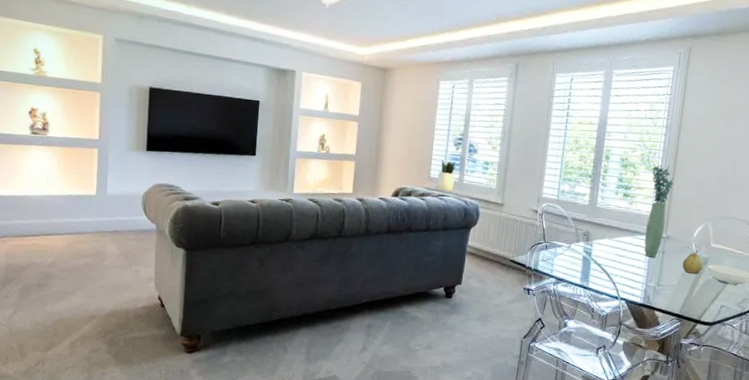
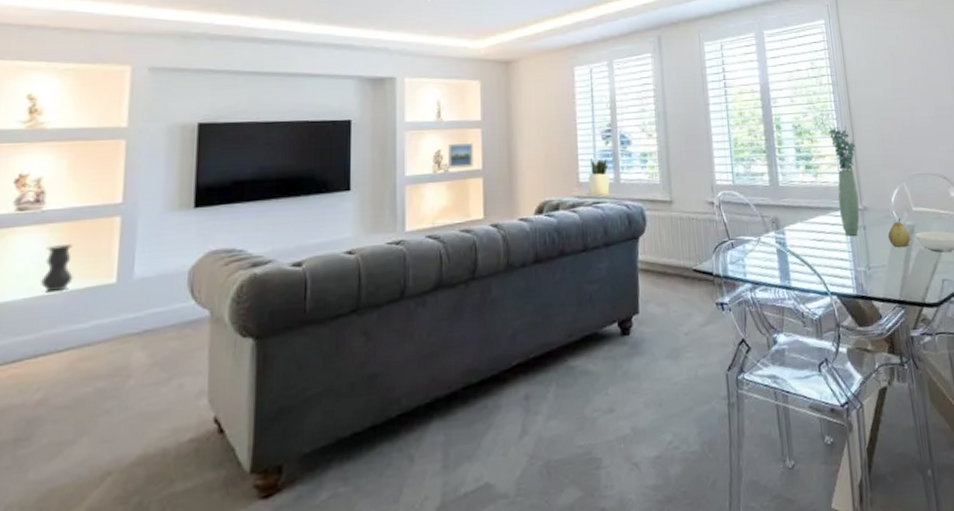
vase: none [49,162,69,195] -> present [41,243,73,292]
picture frame: none [329,131,350,152] -> present [447,143,473,168]

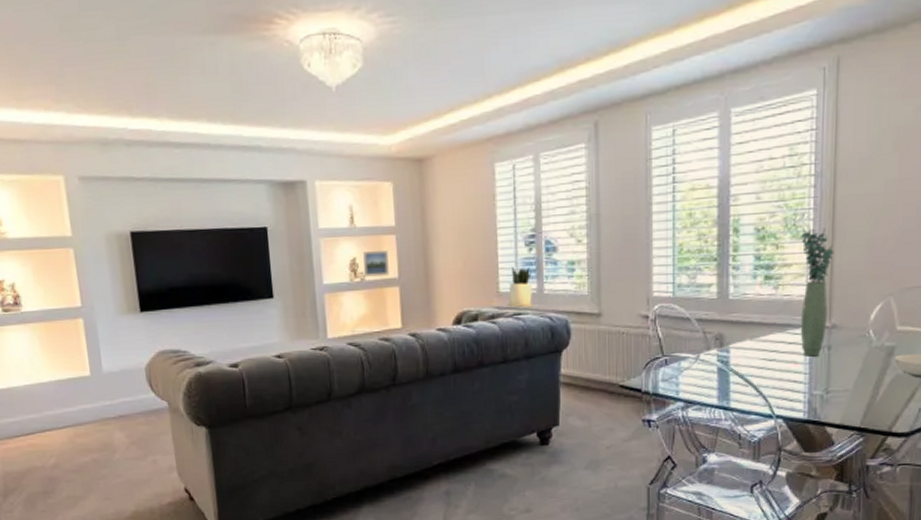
vase: present [41,243,73,292] -> none [31,340,57,381]
fruit: present [887,217,911,248] -> none [857,337,888,372]

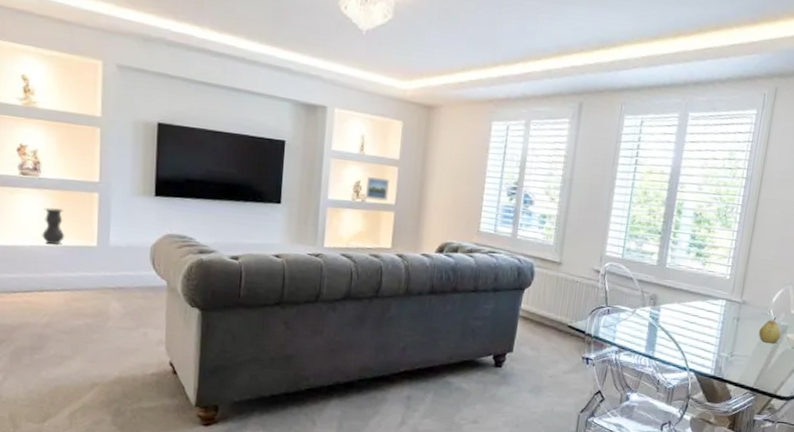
vase: none [31,340,57,381] -> present [42,207,65,246]
planter: present [506,267,533,308] -> none [484,212,511,249]
vase: present [800,227,834,357] -> none [716,218,753,325]
fruit: none [857,337,888,372] -> present [758,316,782,344]

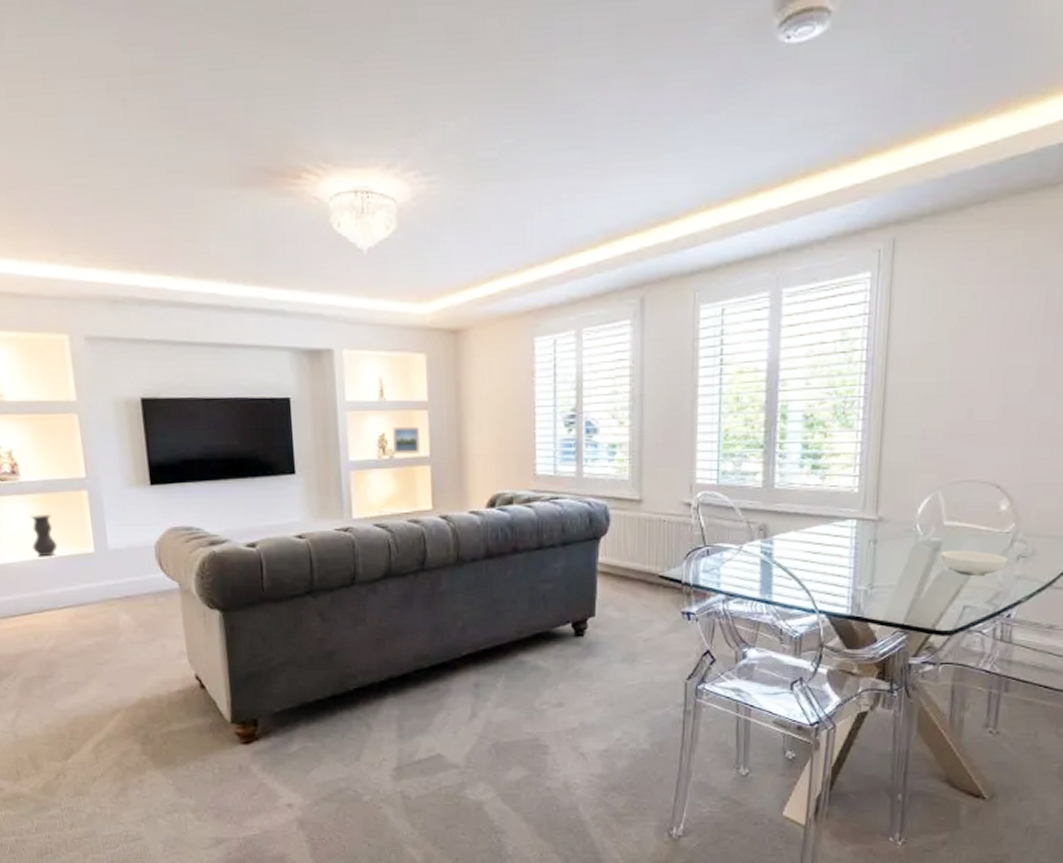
fruit: present [758,316,782,344] -> none [903,532,934,567]

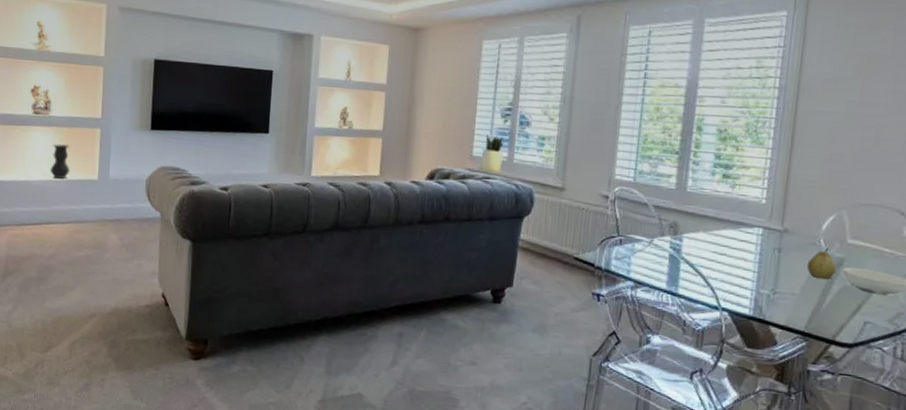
picture frame: present [392,427,420,454] -> none [351,103,376,127]
planter: none [543,448,572,492] -> present [477,135,506,174]
fruit: none [903,532,934,567] -> present [806,247,837,280]

